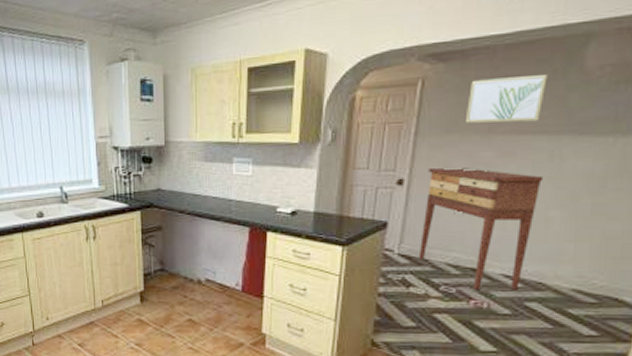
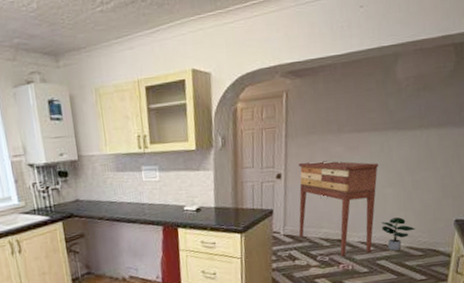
wall art: present [464,73,548,123] -> none [320,84,374,126]
potted plant: none [537,250,590,292] -> present [381,217,416,251]

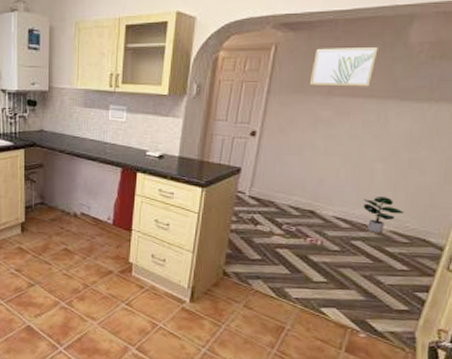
console table: present [298,160,379,256] -> none [265,123,372,230]
wall art: none [320,84,374,126] -> present [309,46,378,87]

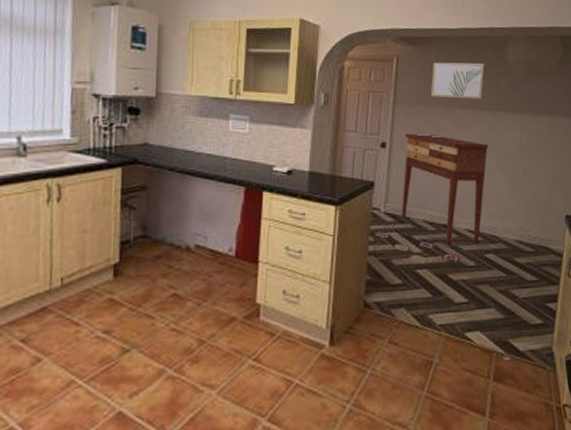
console table: none [265,123,372,230] -> present [401,134,489,244]
potted plant: present [363,197,405,233] -> none [490,206,526,244]

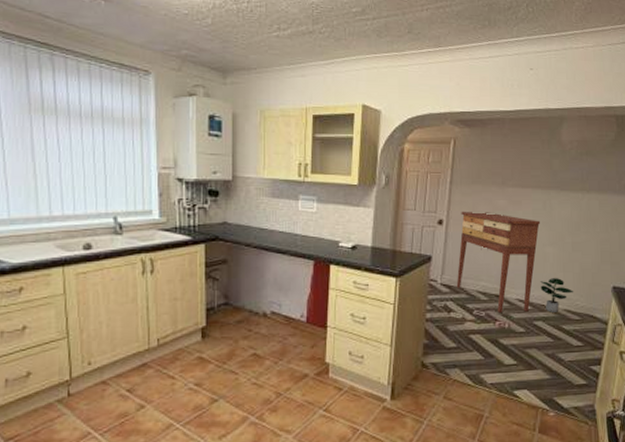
wall art: present [430,62,485,100] -> none [485,143,539,179]
potted plant: none [490,206,526,244] -> present [540,278,574,312]

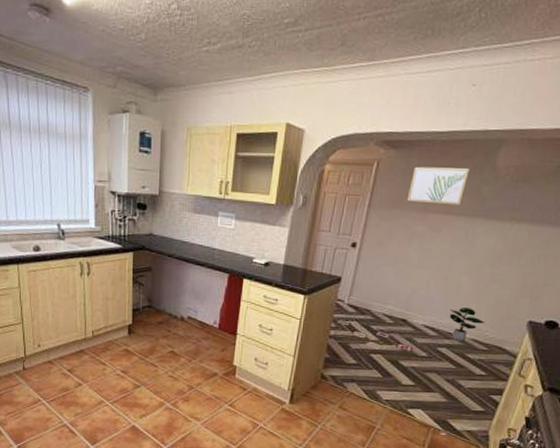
console table: present [456,212,541,313] -> none [362,236,460,338]
wall art: none [485,143,539,179] -> present [406,166,470,205]

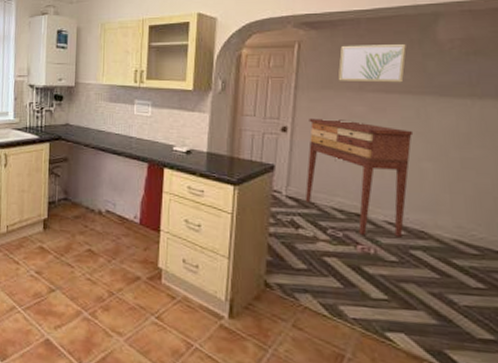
console table: none [362,236,460,338] -> present [305,119,414,237]
potted plant: present [449,307,486,341] -> none [416,200,468,242]

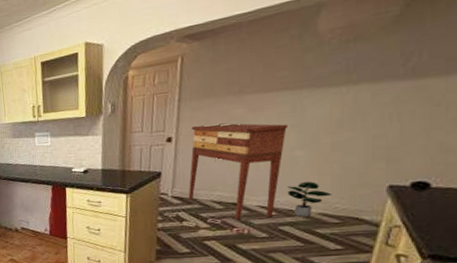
wall art: present [338,43,407,83] -> none [219,41,286,88]
potted plant: none [416,200,468,242] -> present [287,181,333,217]

